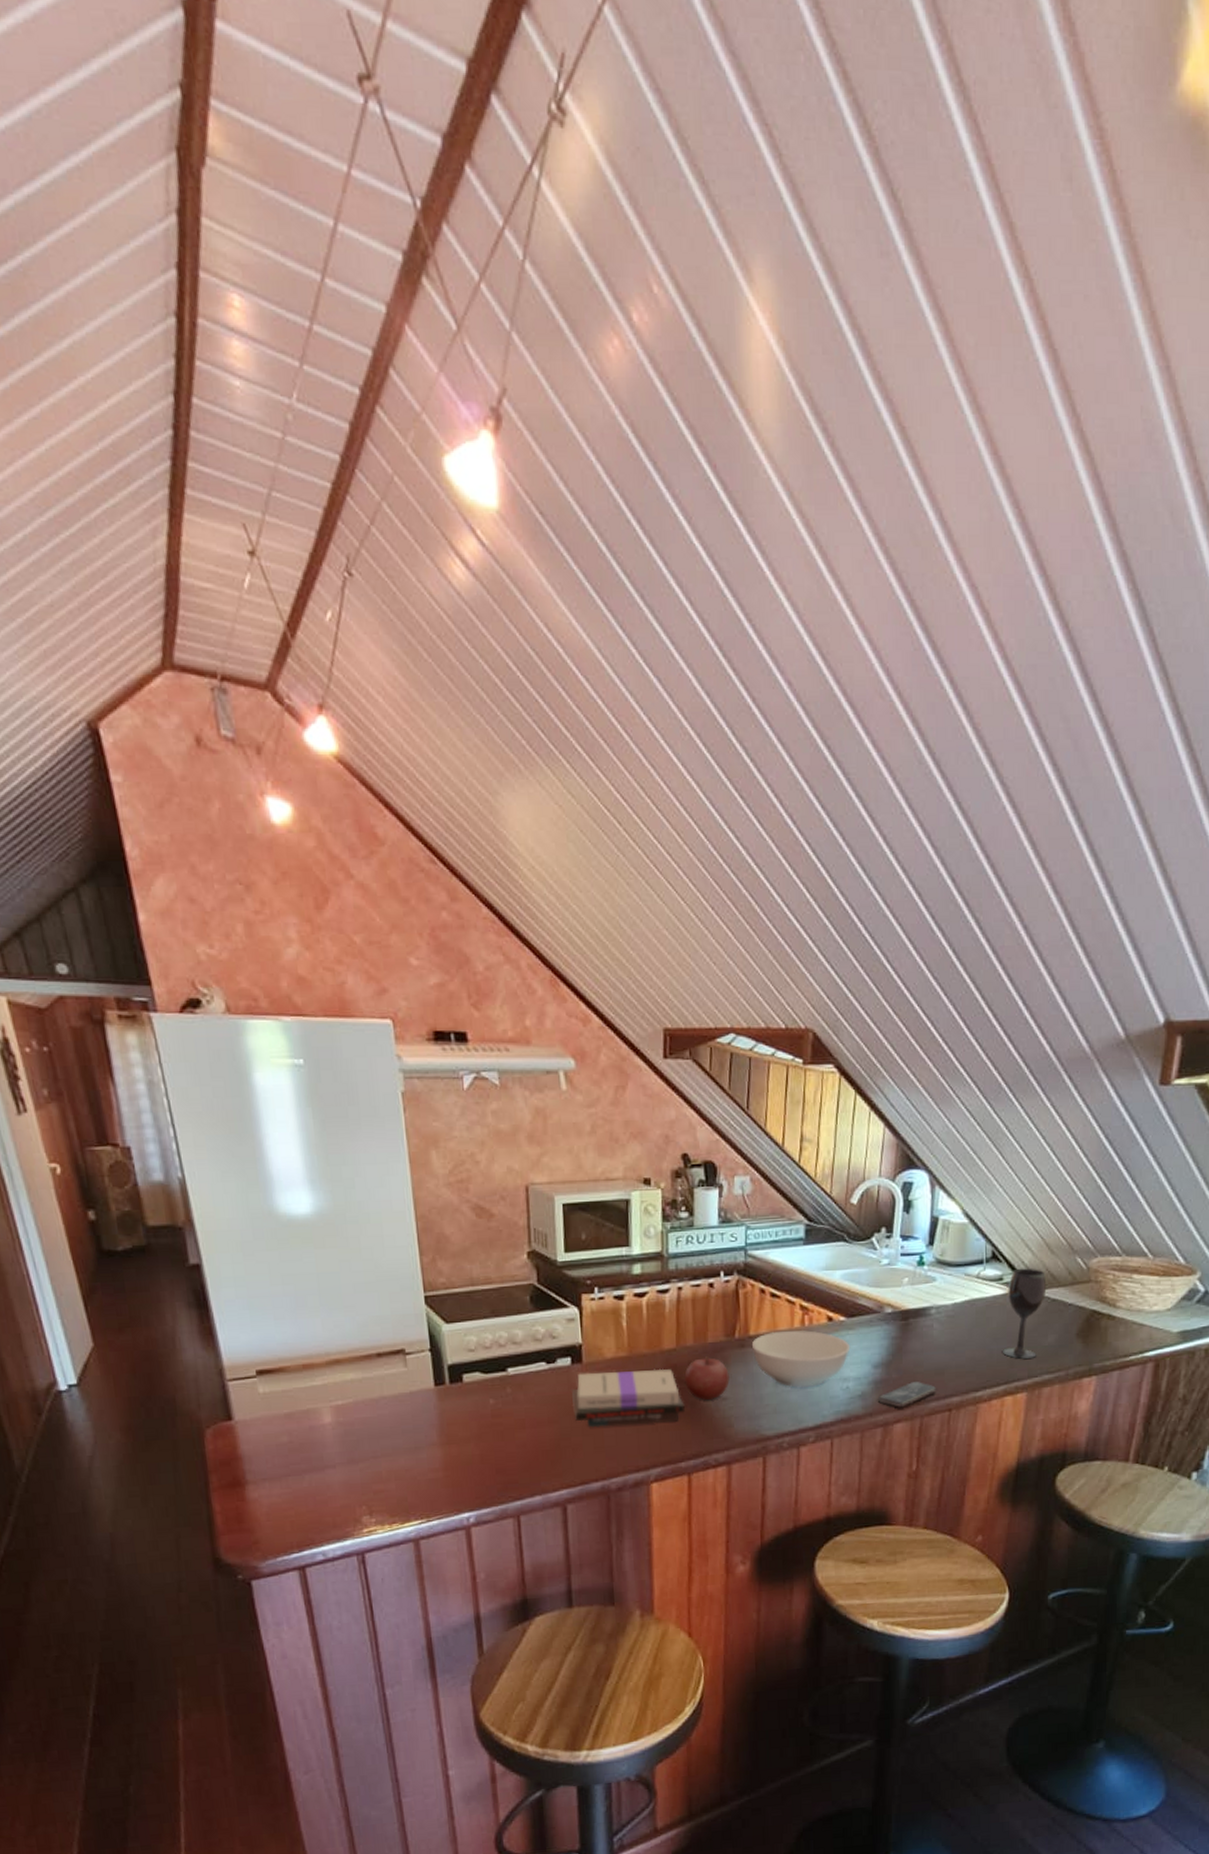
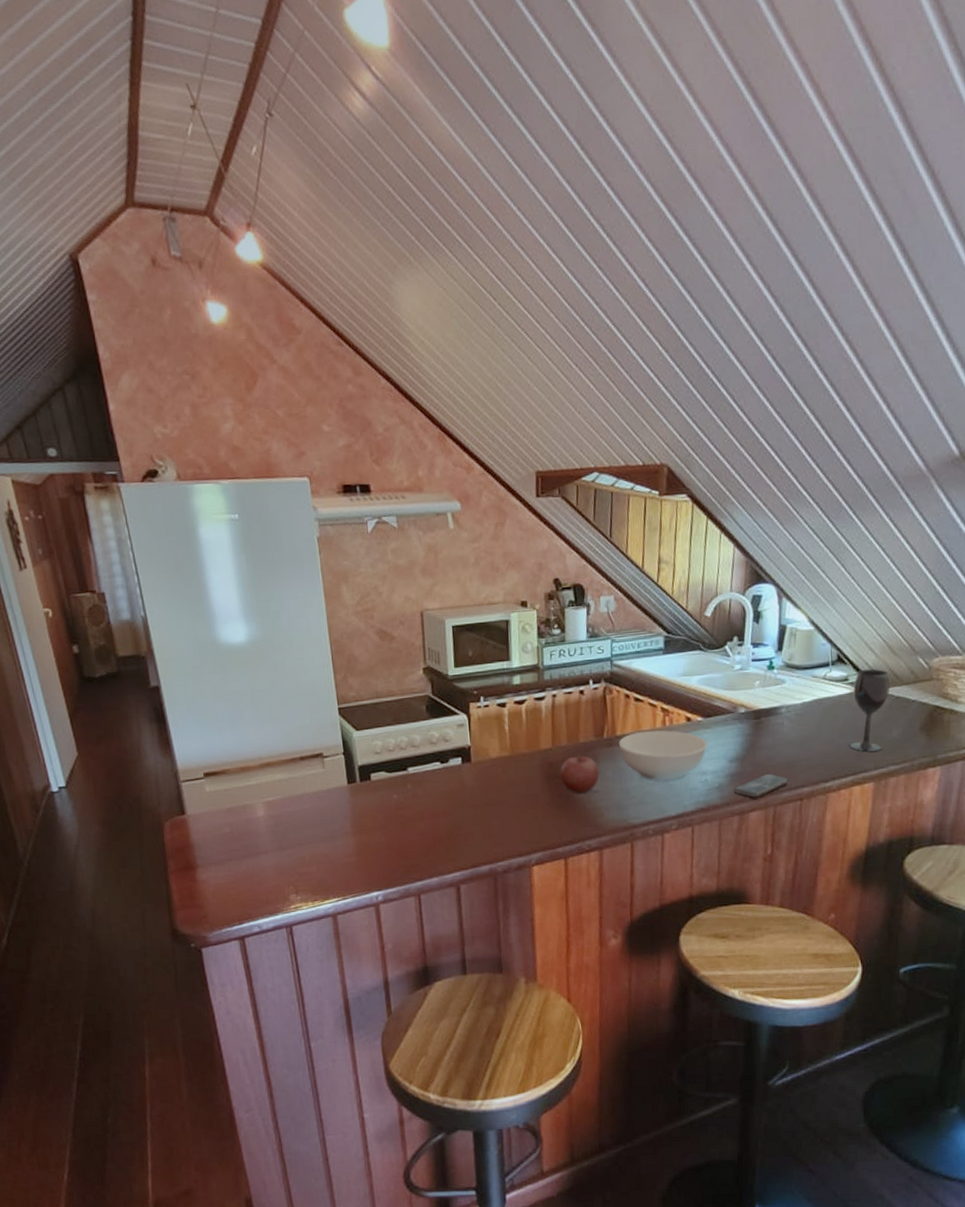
books: present [571,1368,685,1428] -> none [462,766,561,818]

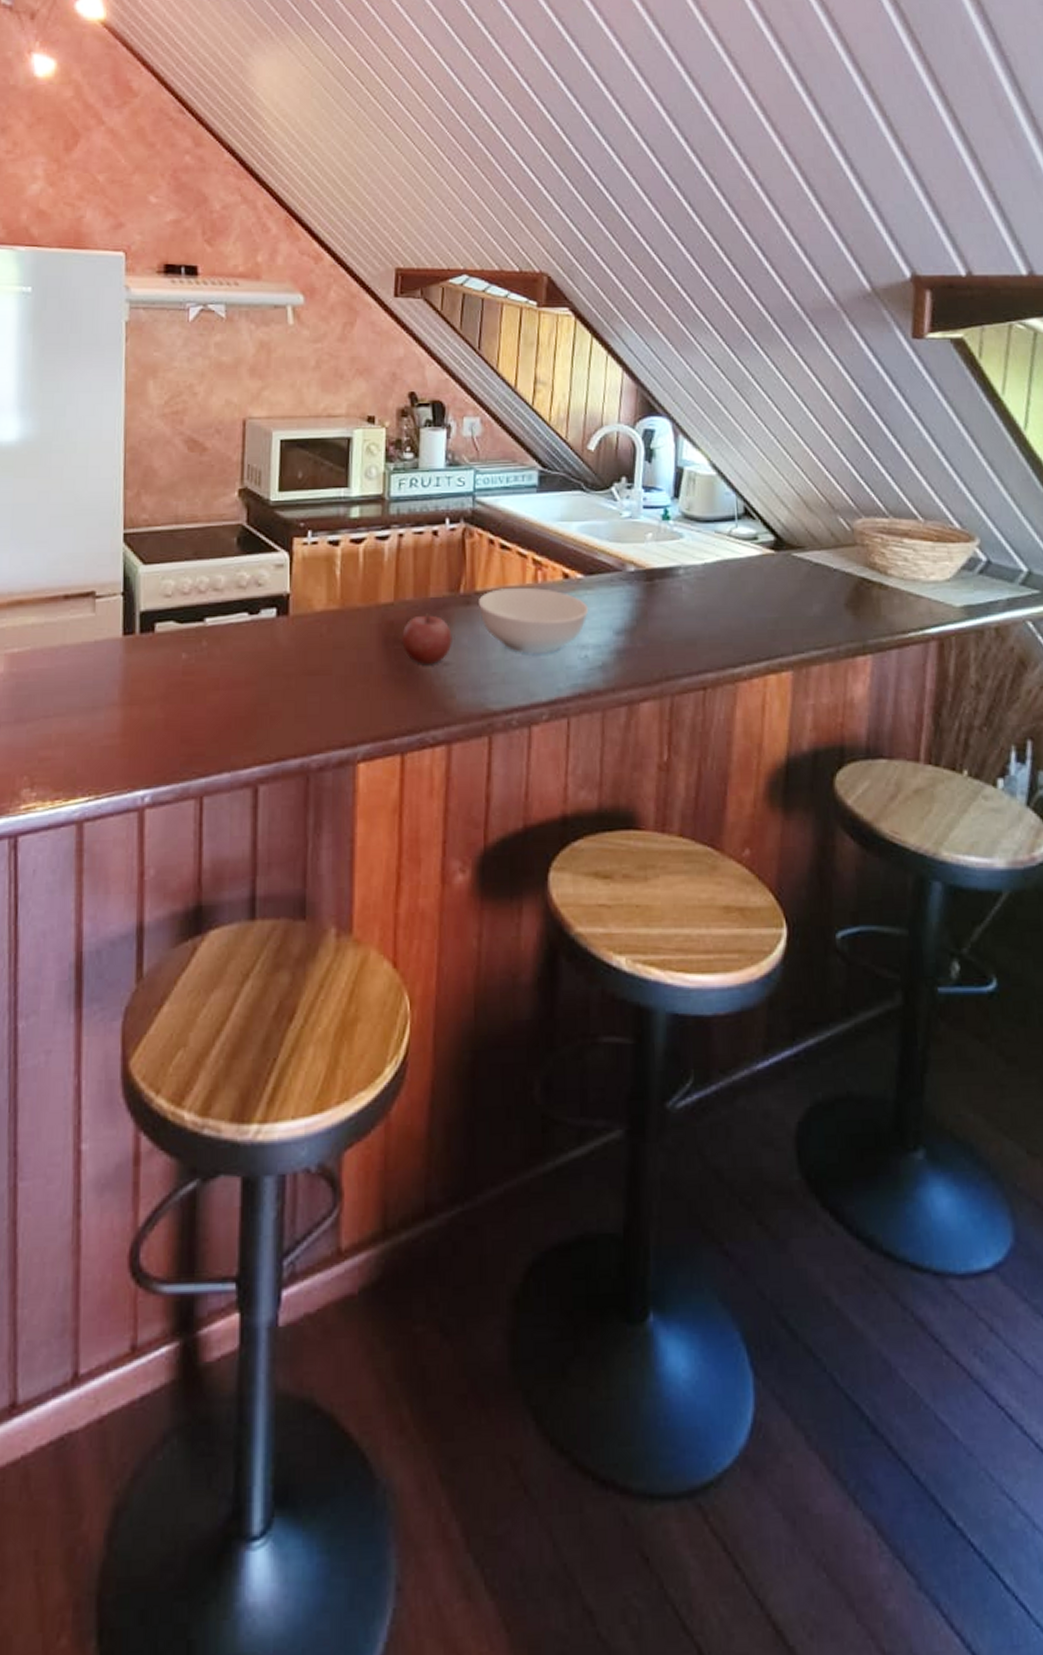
mobile phone: present [734,774,789,799] -> none [622,653,689,685]
wine glass: present [849,669,890,753] -> none [761,527,808,632]

